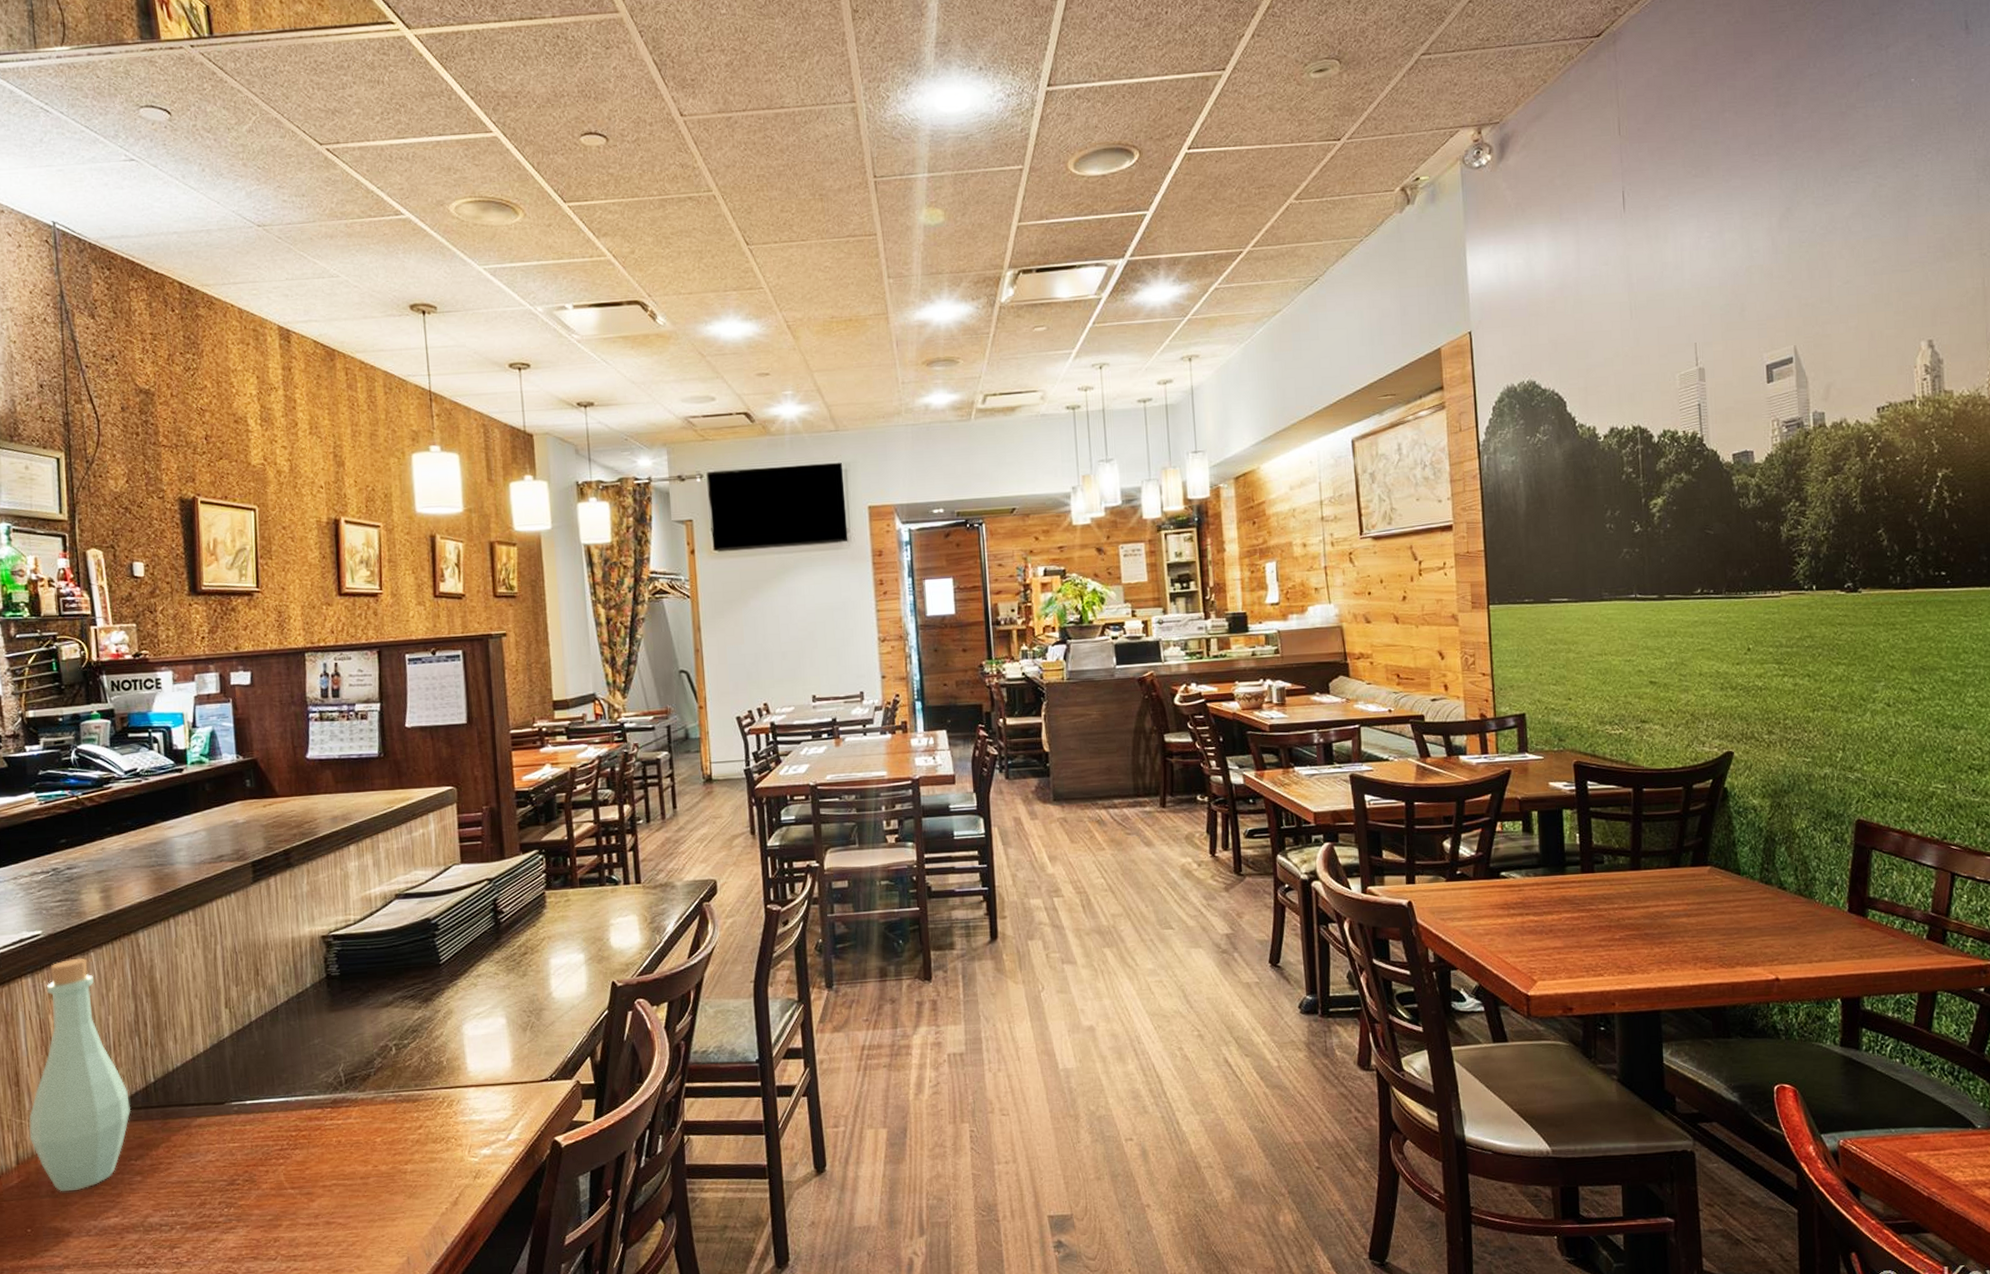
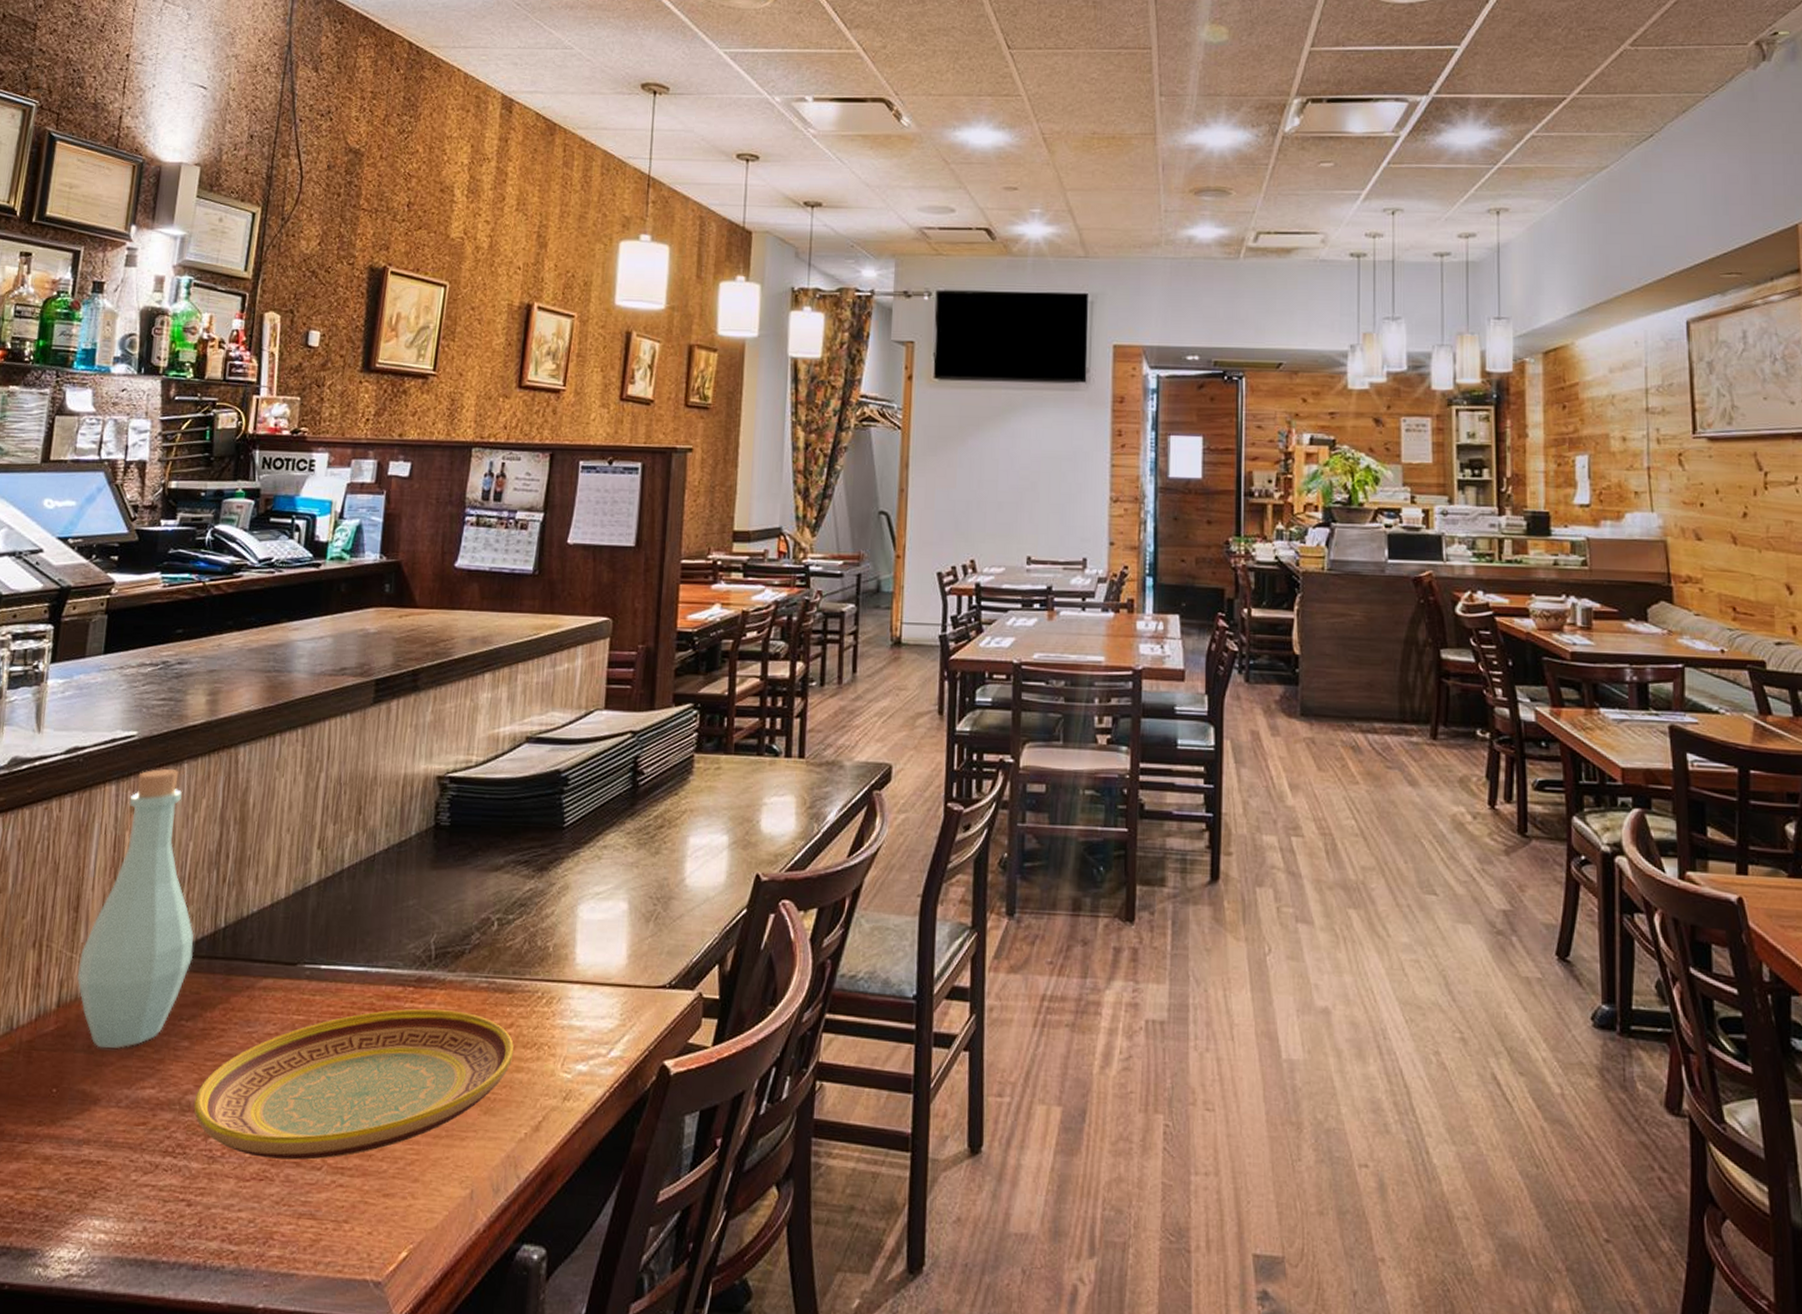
plate: none [155,1121,427,1258] -> present [194,1008,515,1160]

